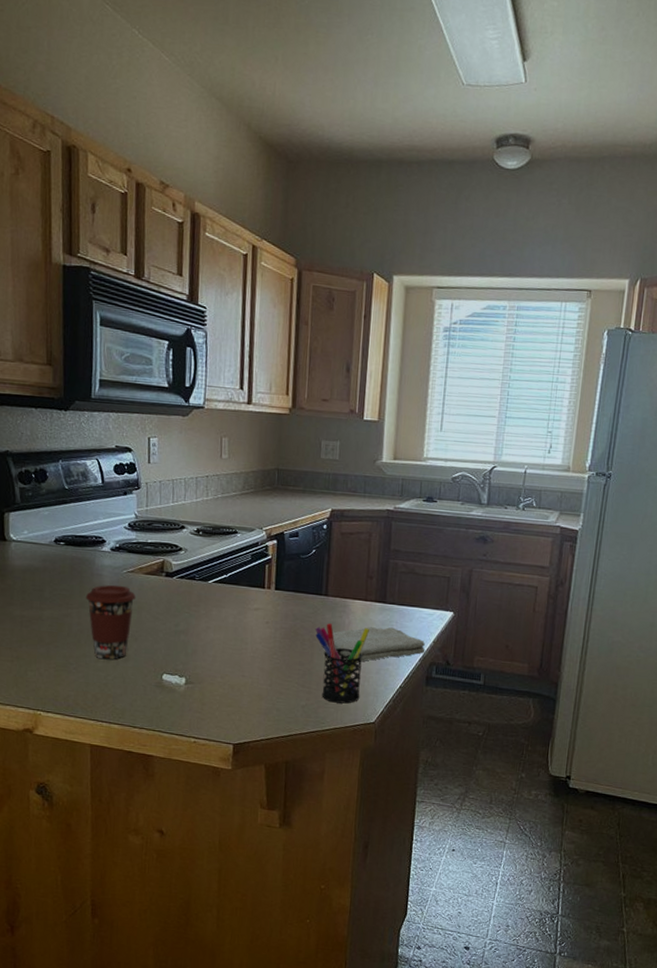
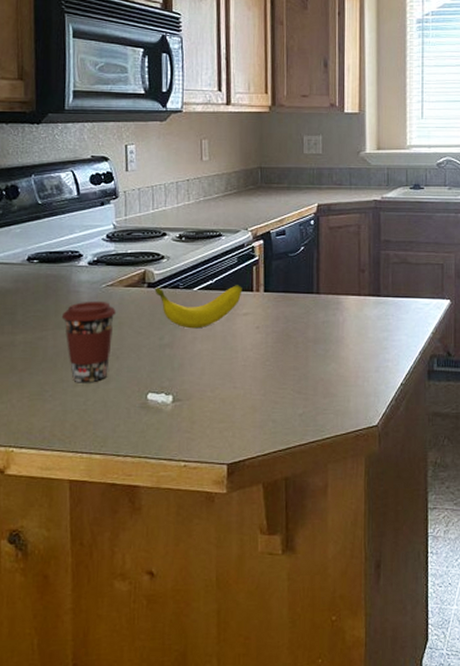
banana: none [172,576,255,619] -> present [154,285,242,329]
pen holder: present [315,623,369,704] -> none [308,323,365,408]
washcloth: present [332,627,426,661] -> none [327,321,425,360]

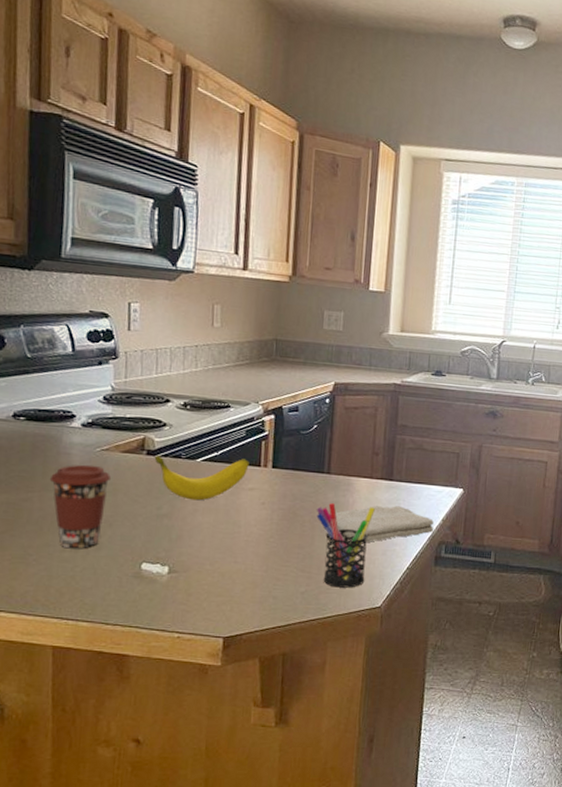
pen holder: none [308,323,365,408] -> present [316,503,375,588]
washcloth: none [327,321,425,360] -> present [335,506,434,542]

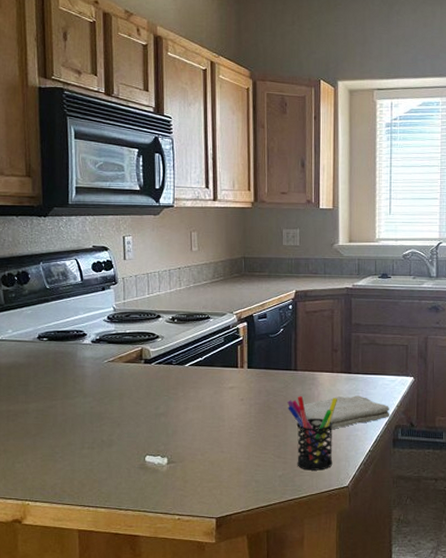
coffee cup: present [49,464,112,549] -> none [69,374,118,446]
banana: present [154,454,249,501] -> none [150,362,228,400]

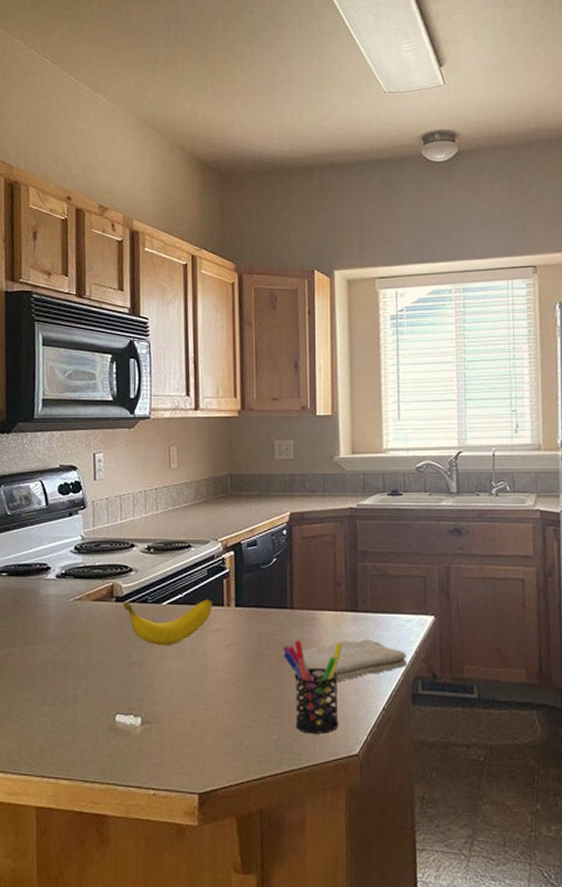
banana: none [150,362,228,400] -> present [123,599,213,646]

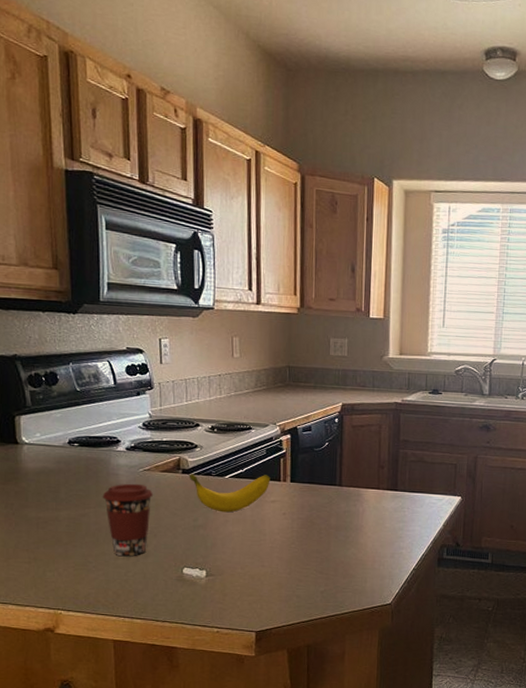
coffee cup: none [29,615,85,703] -> present [102,483,154,557]
pen holder: present [282,641,343,734] -> none [330,512,383,587]
washcloth: present [302,639,408,681] -> none [347,513,436,546]

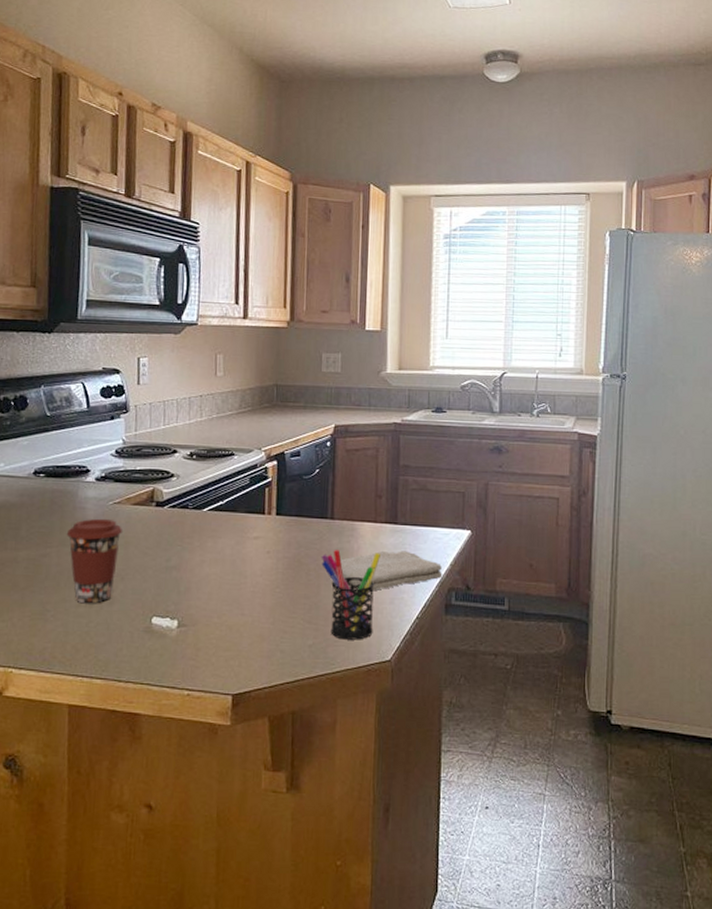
banana: present [189,473,271,513] -> none [163,505,254,551]
pen holder: none [330,512,383,587] -> present [321,550,380,640]
washcloth: none [347,513,436,546] -> present [340,551,443,590]

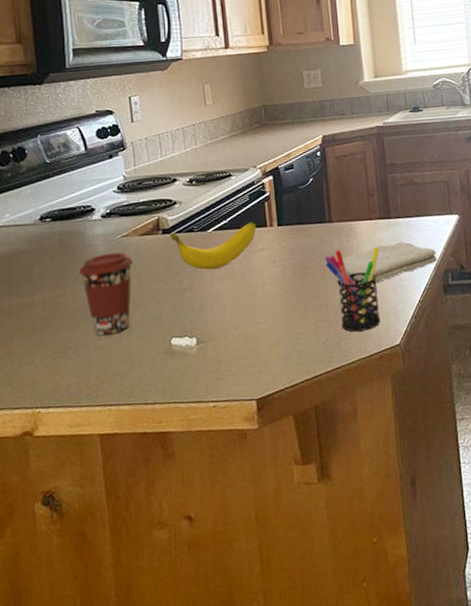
banana: none [163,505,254,551] -> present [169,222,257,270]

